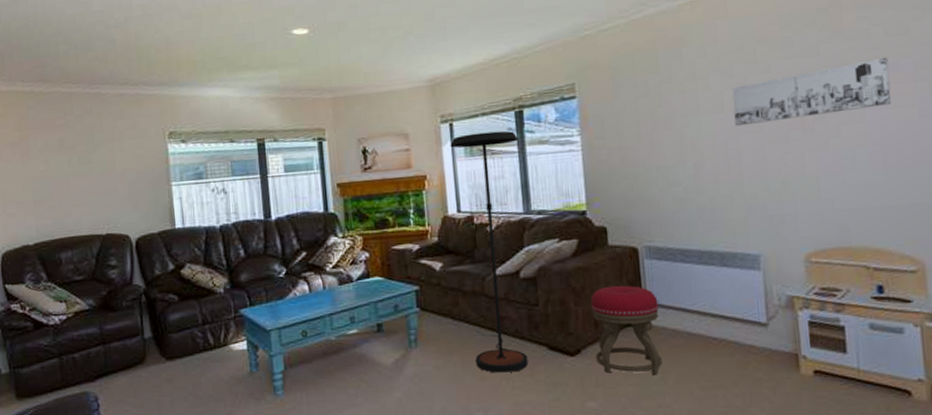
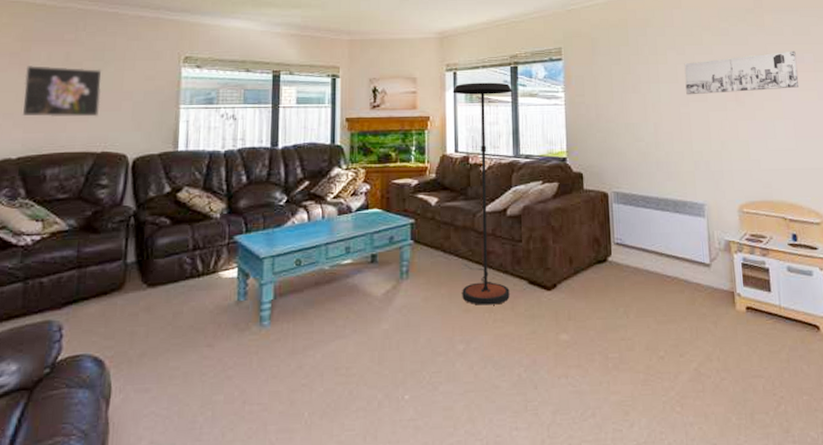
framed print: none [26,152,99,204] -> present [22,66,102,118]
stool: present [591,285,662,375] -> none [567,226,625,310]

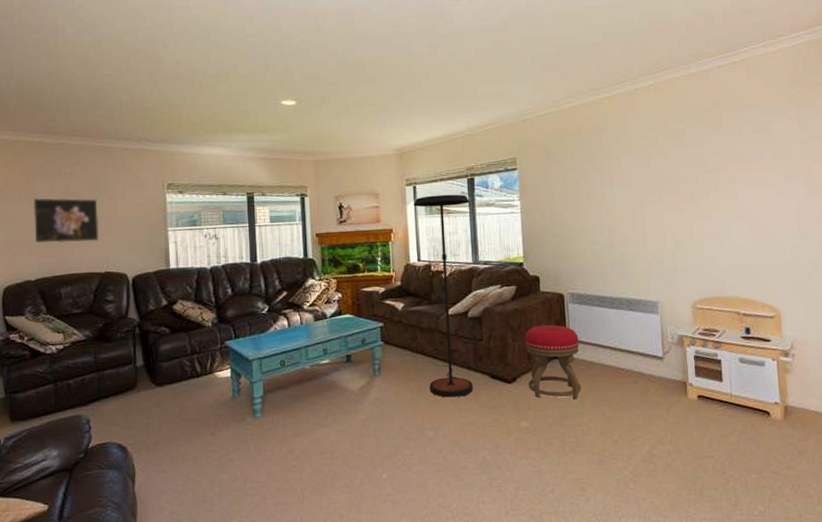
stool: none [567,226,625,310] -> present [525,324,581,399]
wall art: present [684,51,799,95] -> none [638,149,757,198]

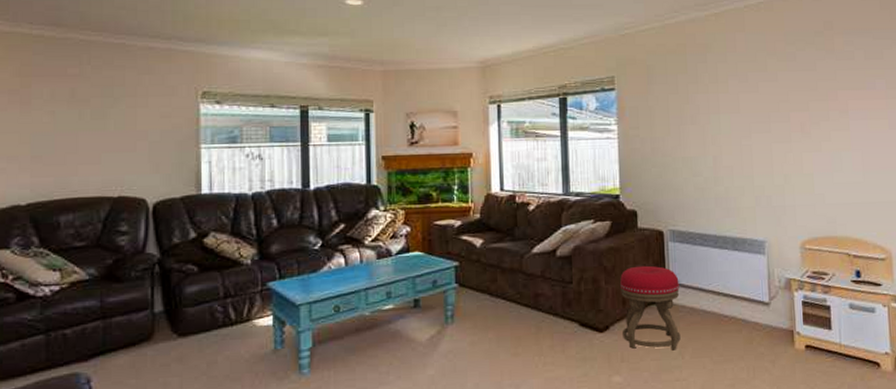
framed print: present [32,198,100,244] -> none [27,103,113,160]
floor lamp: present [413,194,473,398] -> none [497,115,561,349]

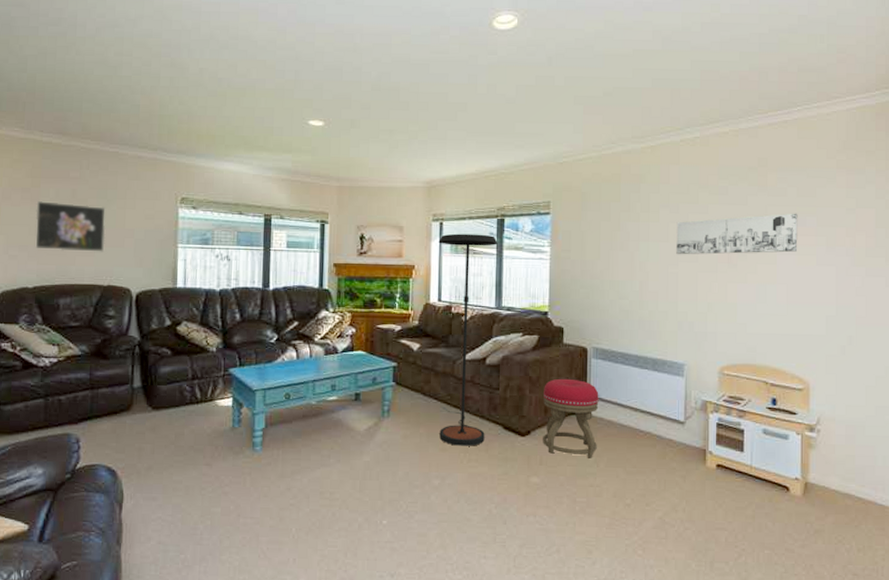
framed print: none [27,103,113,160] -> present [35,201,106,252]
floor lamp: none [497,115,561,349] -> present [438,233,498,446]
wall art: none [746,76,869,126] -> present [676,213,798,255]

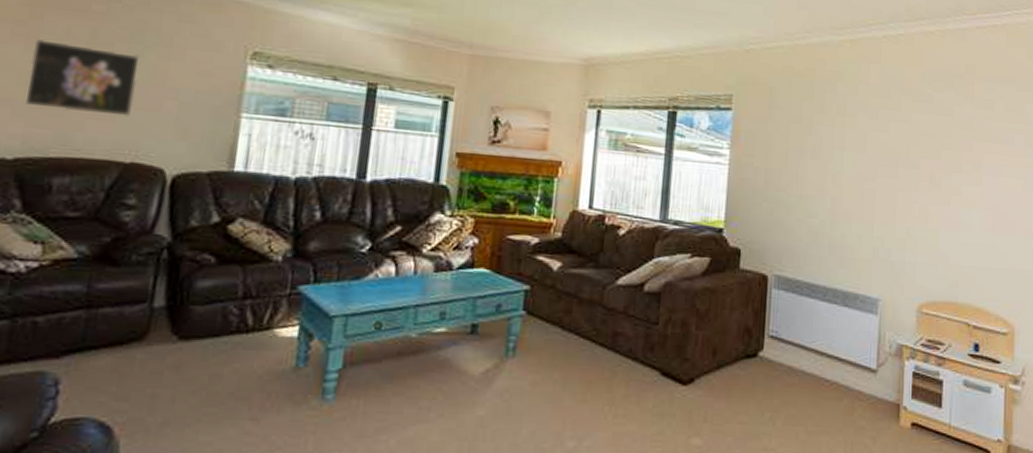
floor lamp: present [438,233,498,446] -> none [579,125,667,397]
stool: present [543,378,599,458] -> none [709,312,779,414]
wall art: present [676,213,798,255] -> none [874,129,1006,174]

